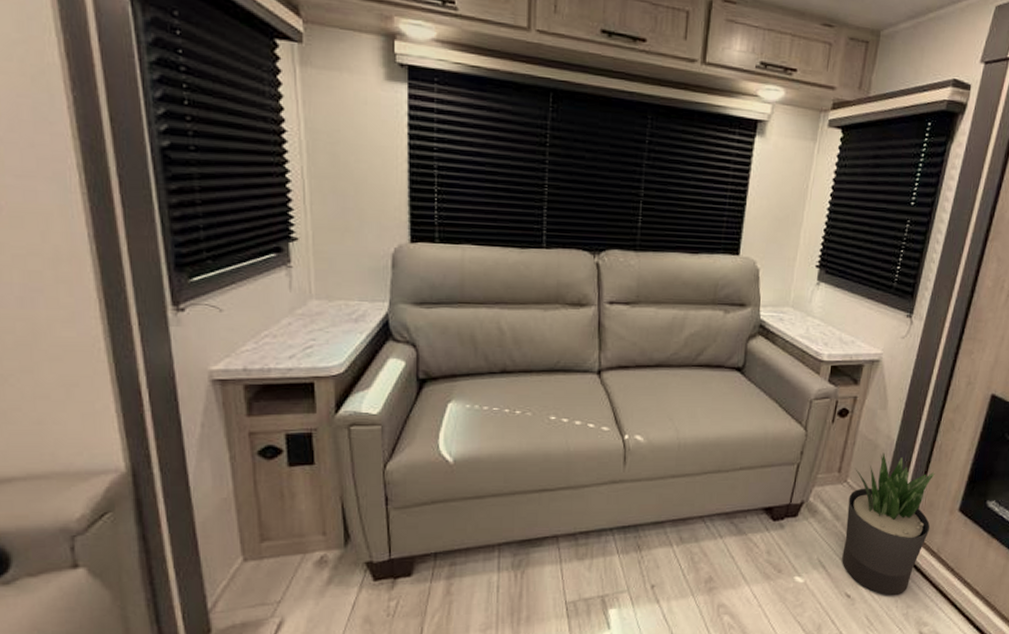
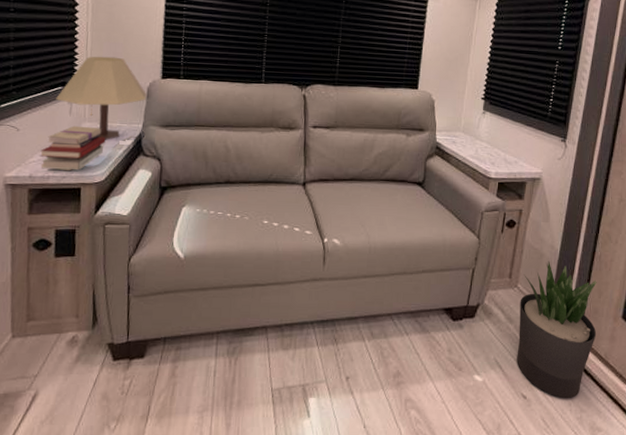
books: none [255,304,342,362] -> present [40,125,106,171]
table lamp: none [269,212,393,322] -> present [56,56,147,140]

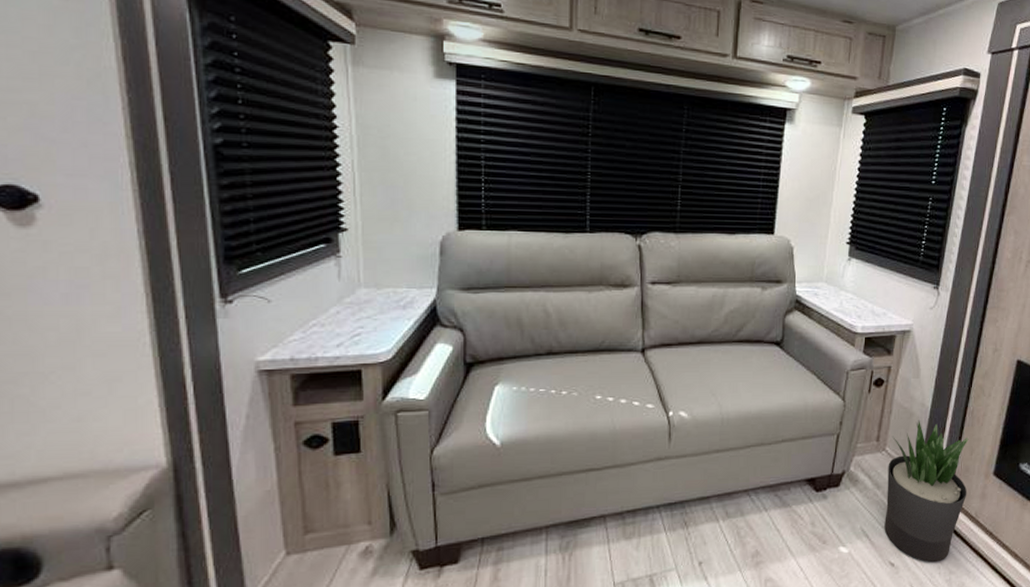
books: present [40,125,106,171] -> none [303,293,390,350]
table lamp: present [56,56,147,140] -> none [318,203,440,310]

